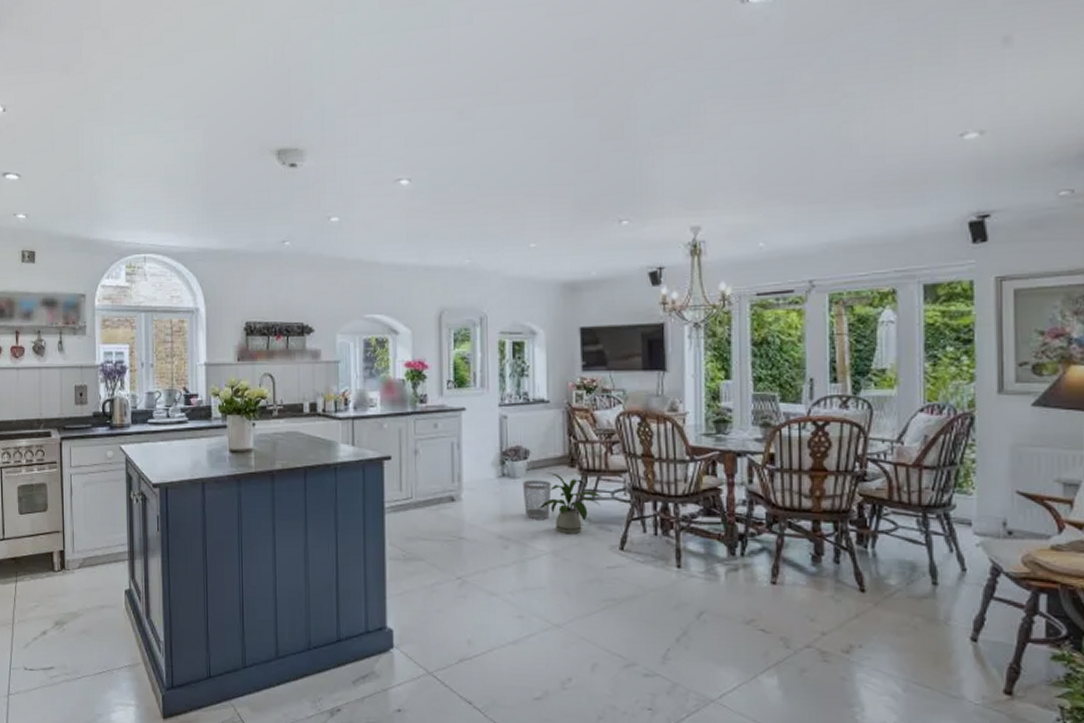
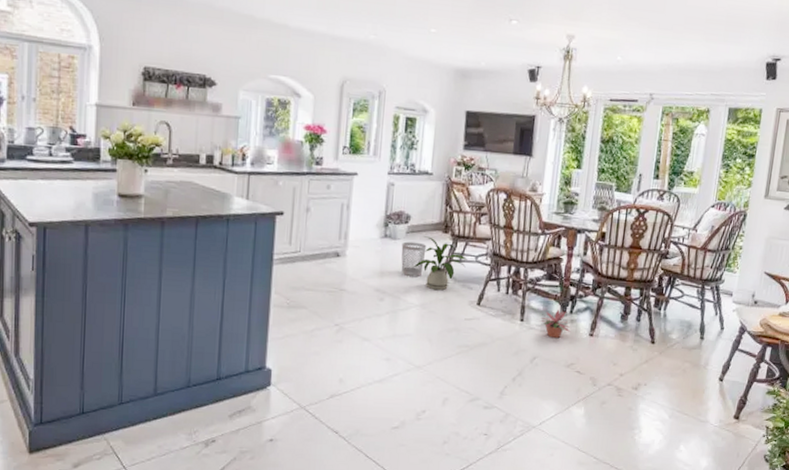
potted plant: none [702,552,744,587] -> present [540,310,571,338]

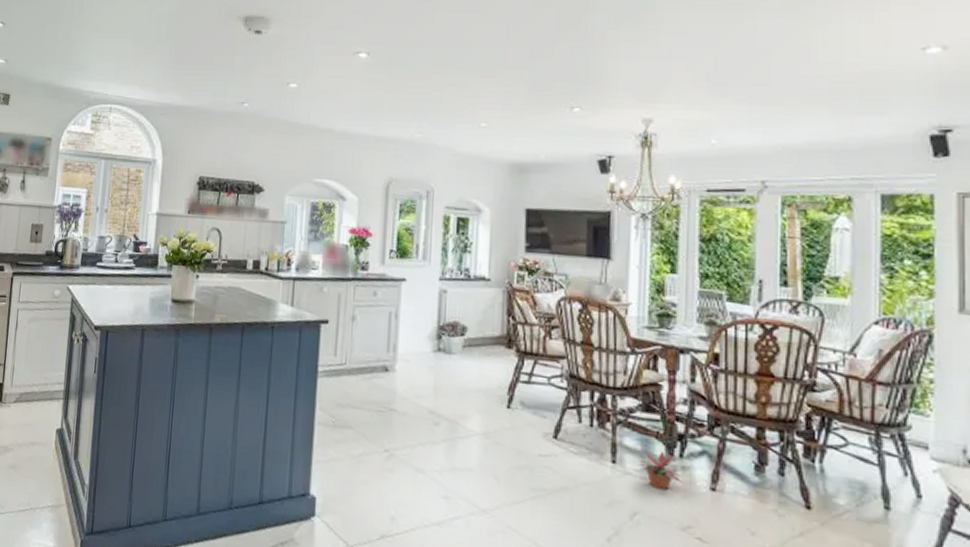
wastebasket: present [401,241,427,278] -> none [457,357,487,400]
house plant: present [413,236,468,291] -> none [472,351,538,418]

